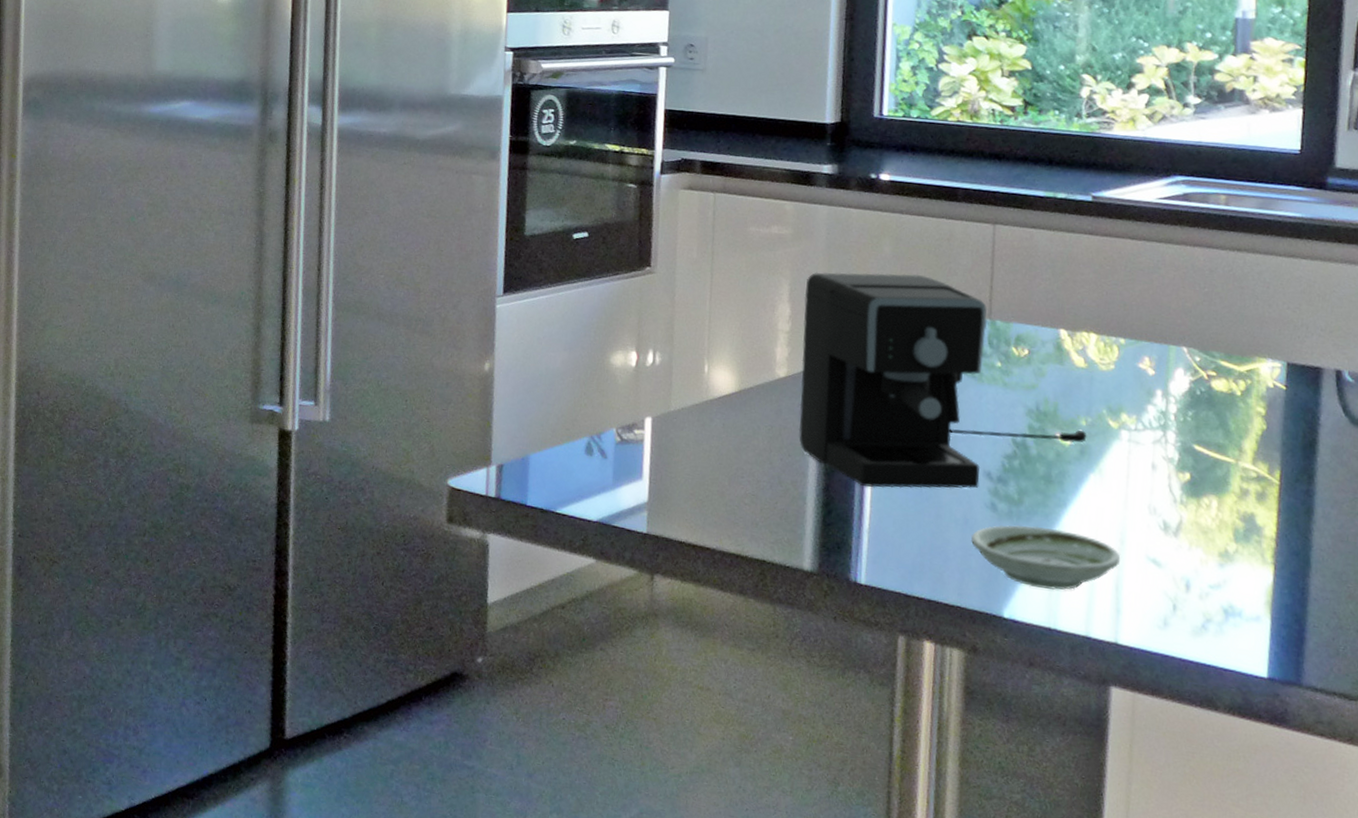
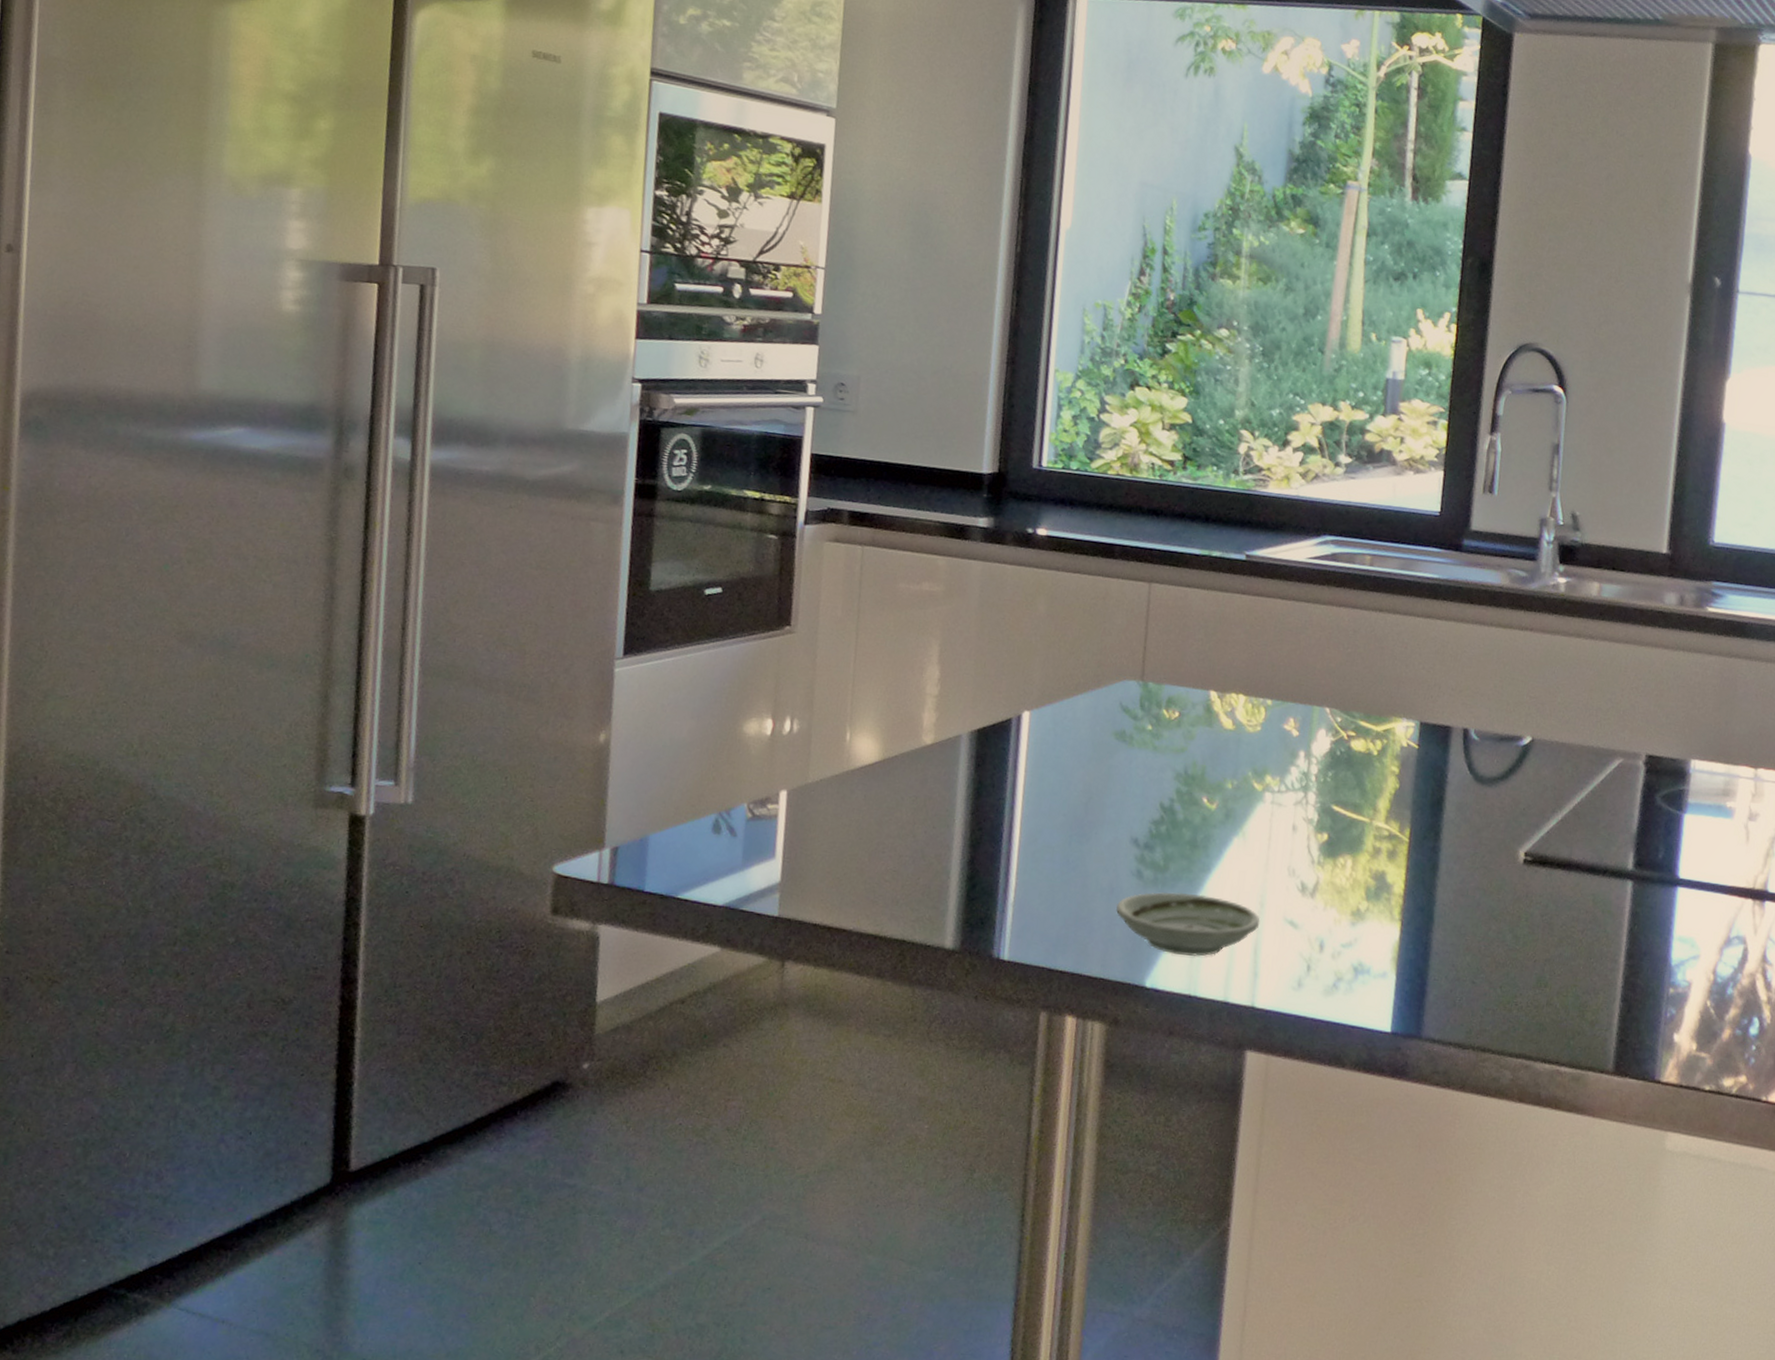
coffee maker: present [798,272,1087,489] -> none [944,632,1233,859]

